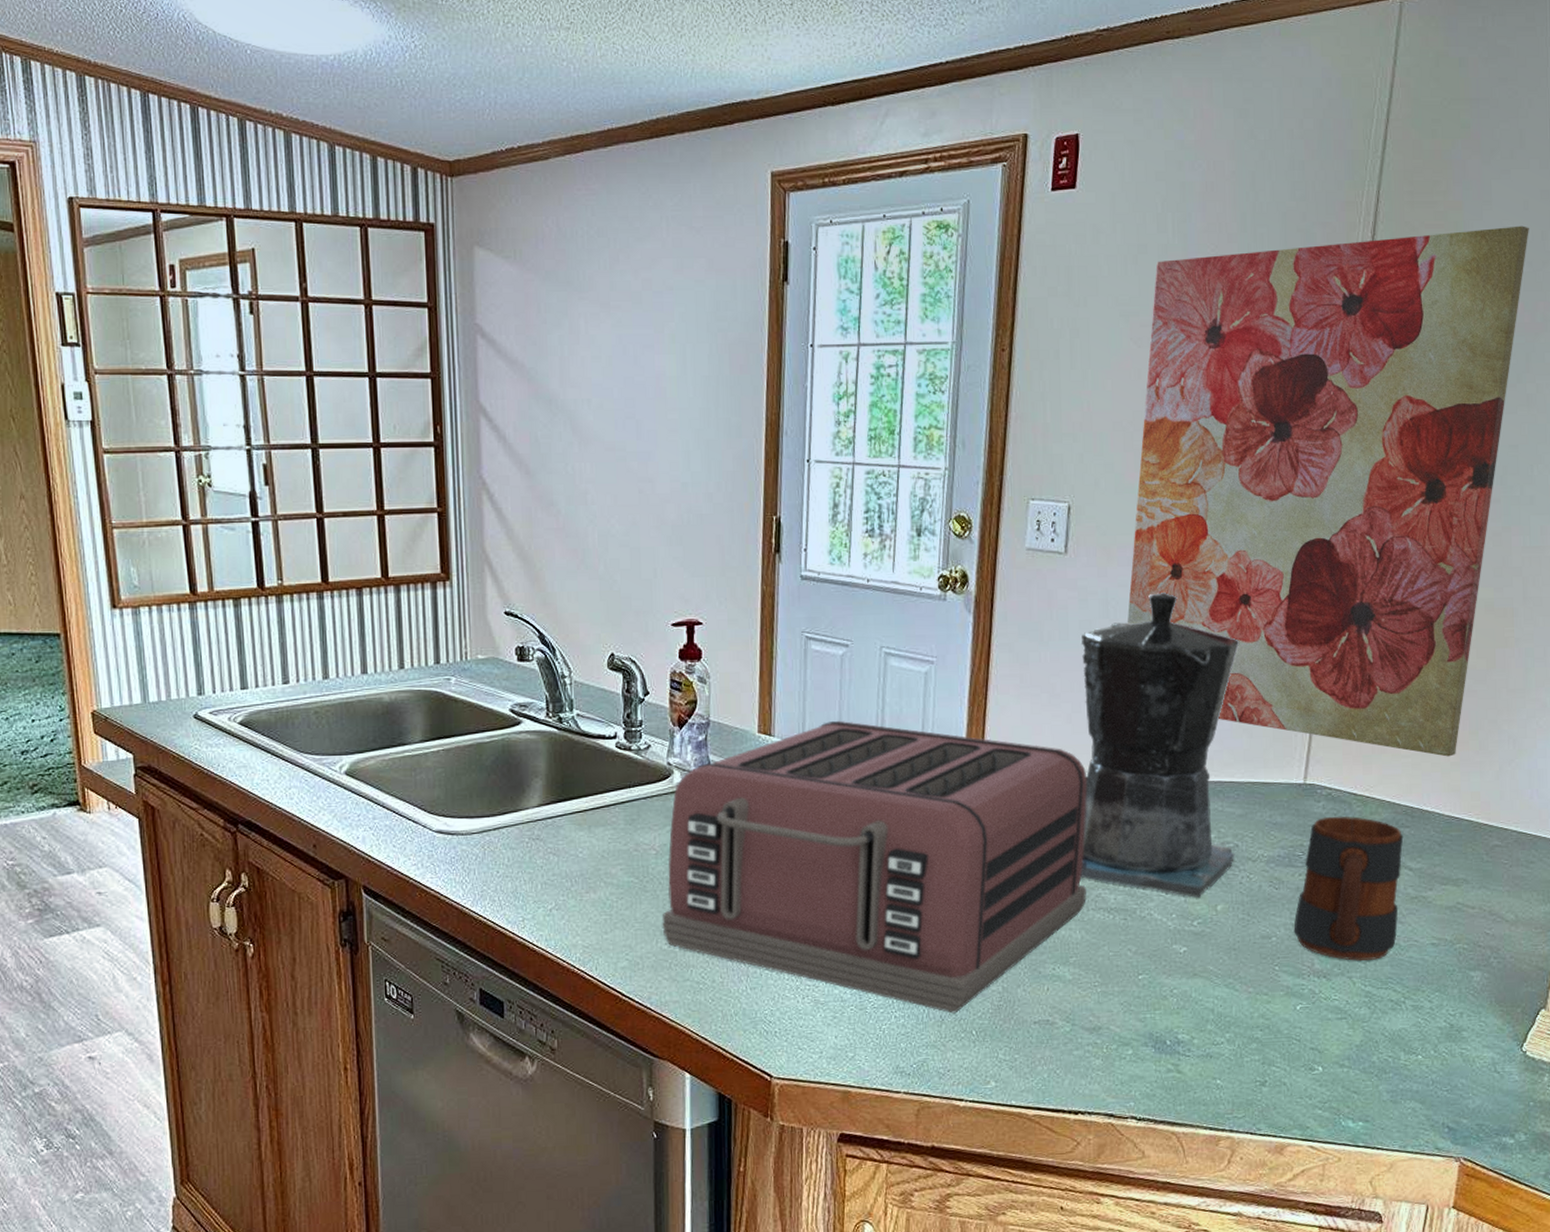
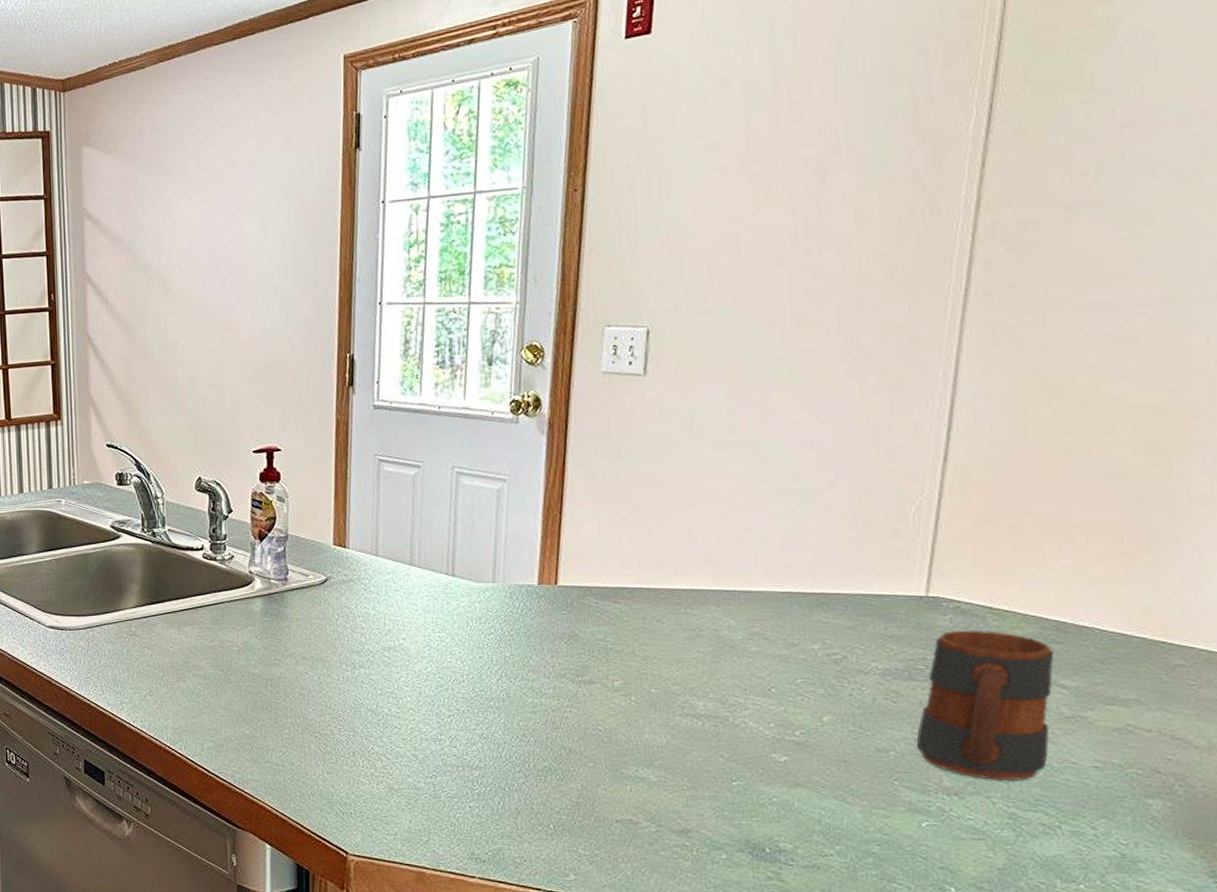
toaster: present [662,720,1088,1014] -> none [244,533,673,807]
coffee maker: present [1080,593,1240,899] -> none [662,409,845,709]
wall art: present [1127,226,1529,757] -> none [713,9,1205,570]

